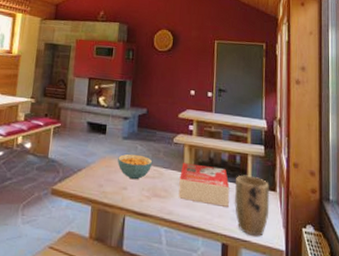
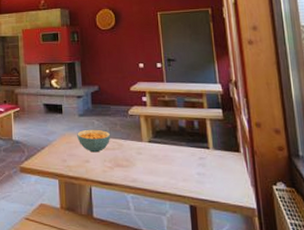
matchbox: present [178,163,230,207] -> none [139,133,192,171]
plant pot: present [234,175,270,236] -> none [196,139,235,196]

